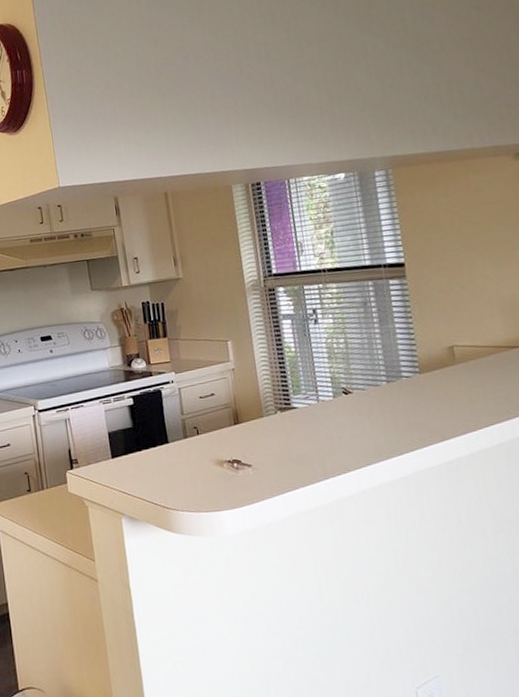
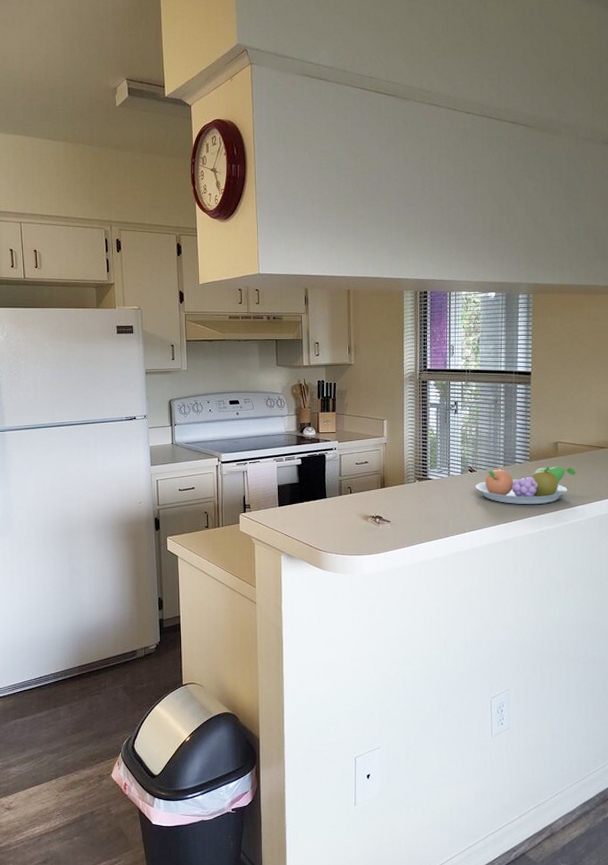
fruit bowl: none [354,376,484,430] -> present [475,465,576,504]

